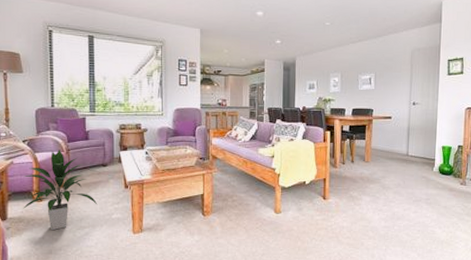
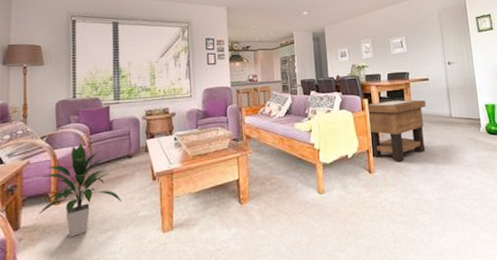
side table: none [327,134,385,192] -> present [366,100,426,162]

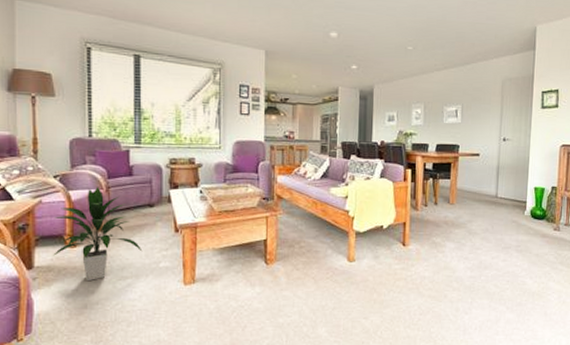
side table: present [366,100,426,162] -> none [407,173,473,238]

